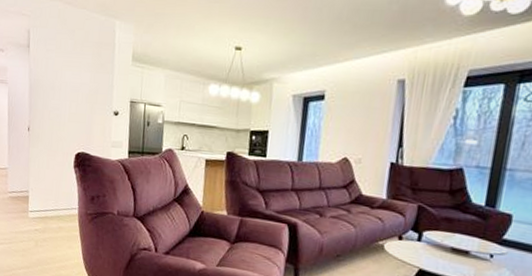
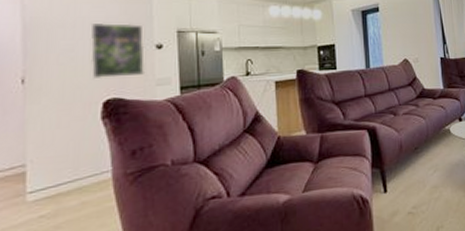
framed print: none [69,88,106,137] -> present [90,23,146,80]

